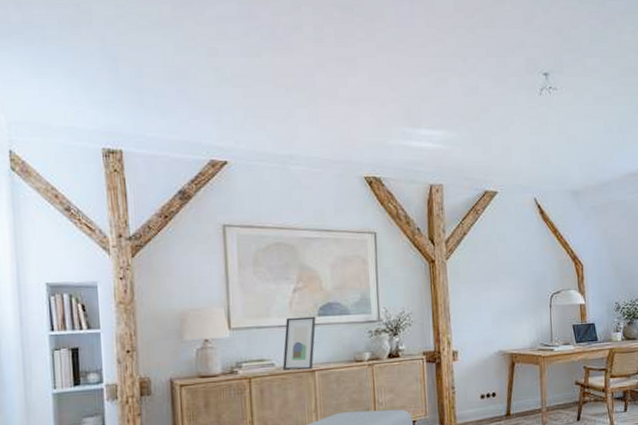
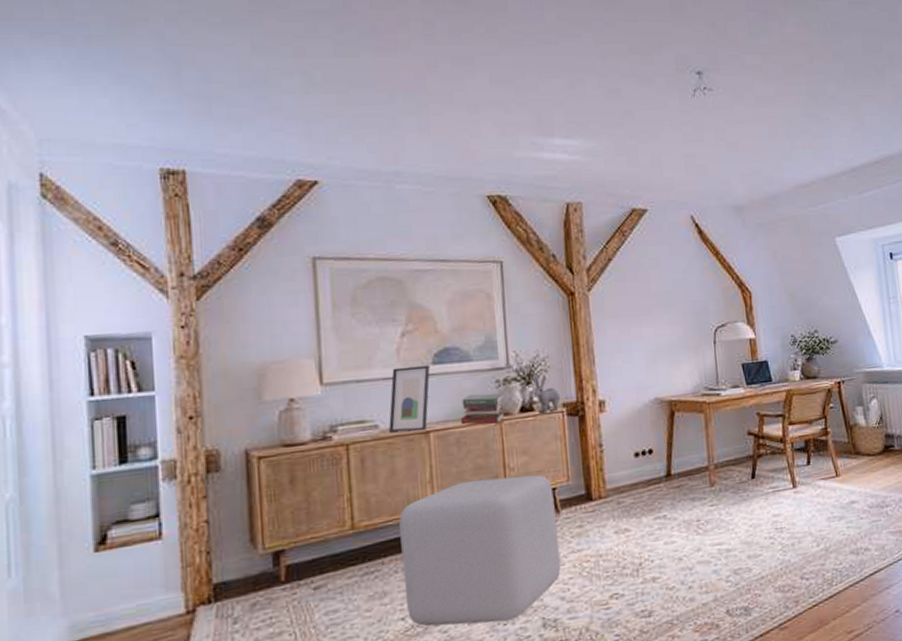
books: none [340,341,376,367] -> present [460,393,505,425]
decorative figurine: none [399,326,422,361] -> present [533,373,561,415]

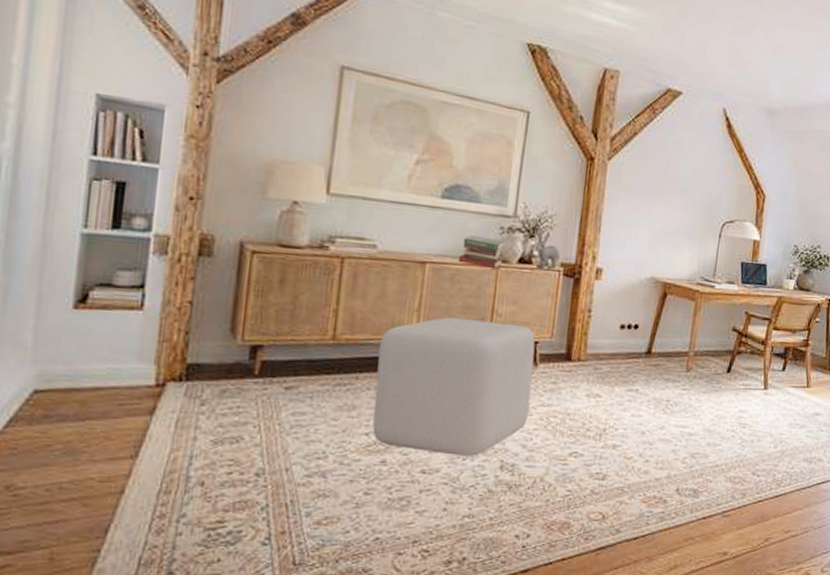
picture frame: present [389,365,430,433] -> none [387,193,439,261]

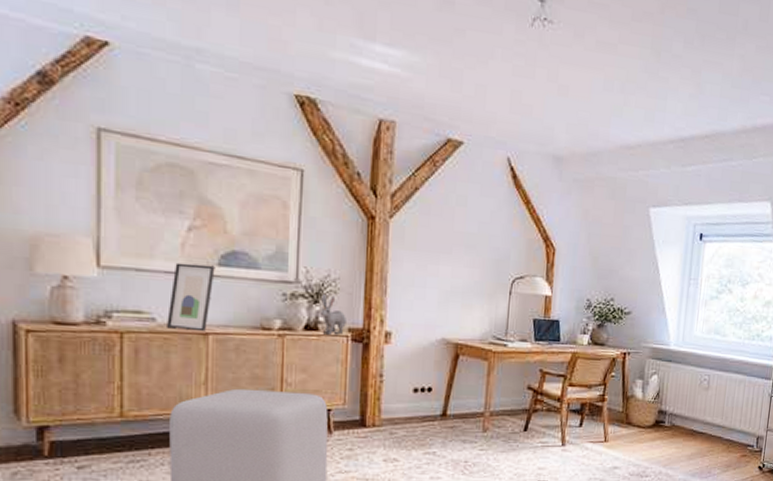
picture frame: none [387,193,439,261] -> present [167,262,215,332]
books: present [458,235,504,270] -> none [241,303,288,338]

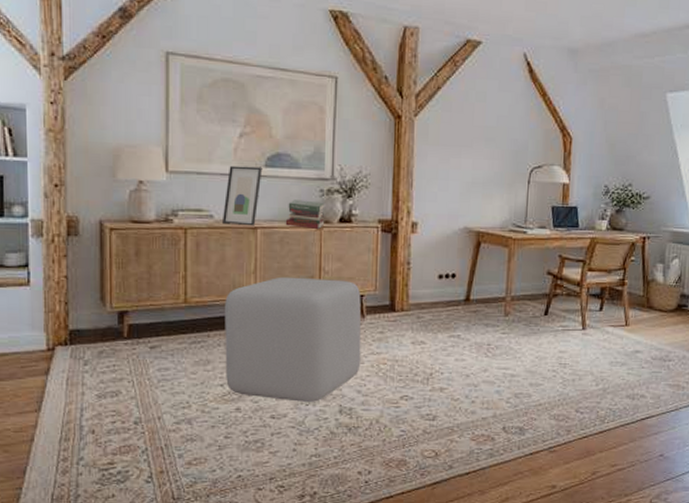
books: none [241,303,288,338] -> present [285,200,325,230]
decorative figurine: present [321,293,348,336] -> none [354,188,378,228]

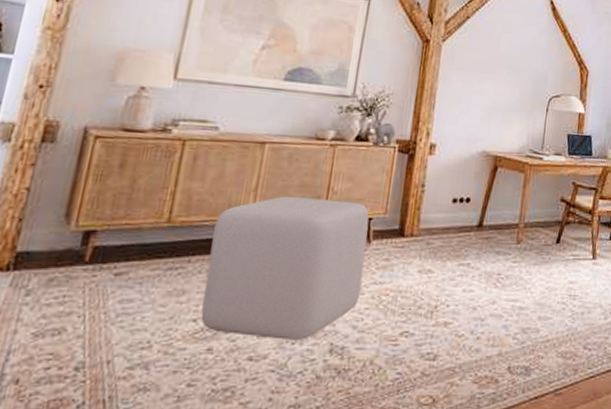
picture frame: present [223,165,263,226] -> none [228,77,281,141]
books: present [285,200,325,230] -> none [297,115,342,148]
decorative figurine: none [354,188,378,228] -> present [371,107,397,147]

